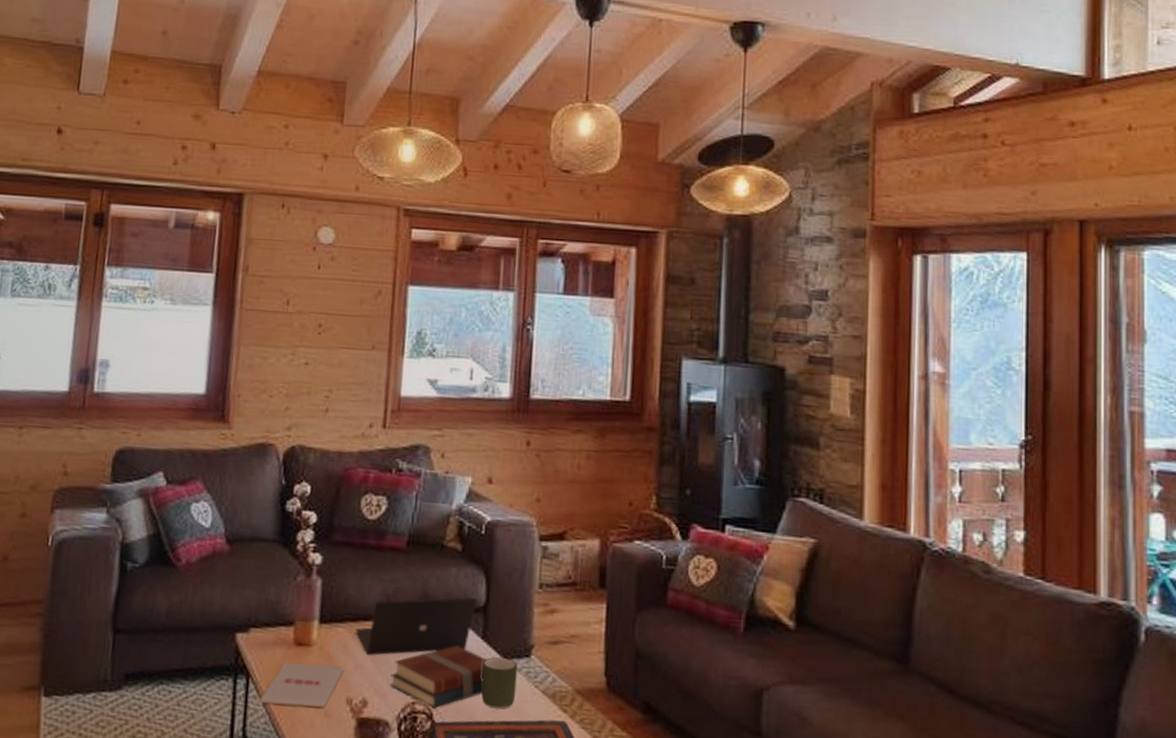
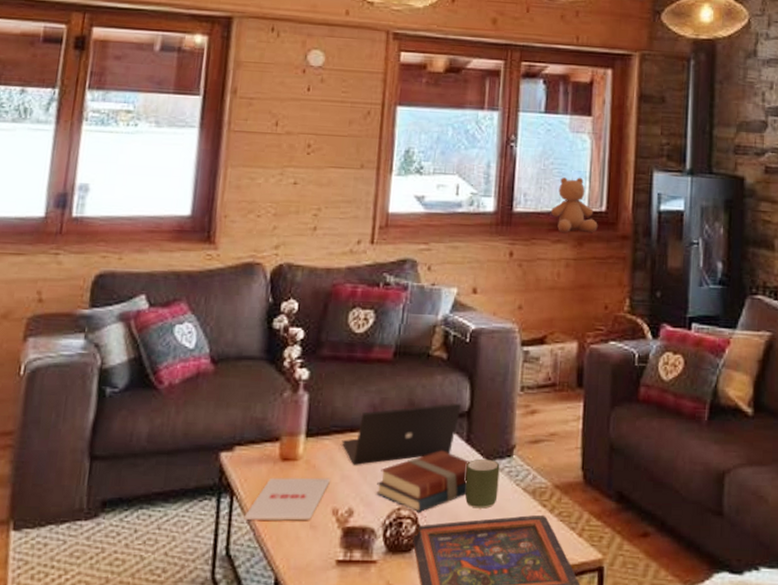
teddy bear: none [570,363,621,424] -> present [551,177,598,234]

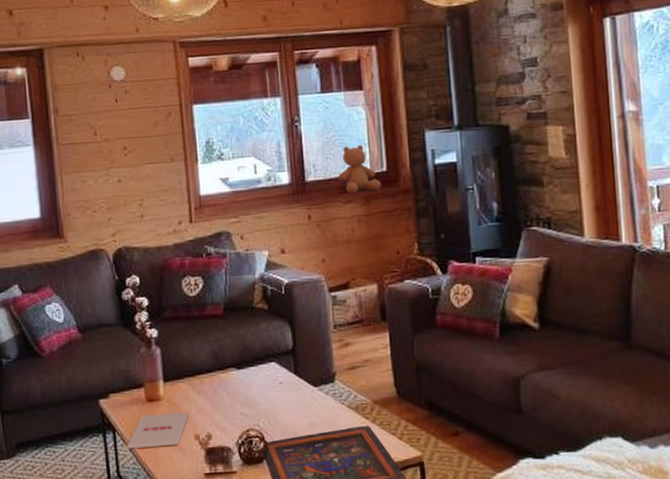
laptop: present [341,403,461,465] -> none [193,343,286,400]
books: present [376,450,470,512] -> none [227,382,301,432]
mug: present [465,458,500,509] -> none [298,385,327,425]

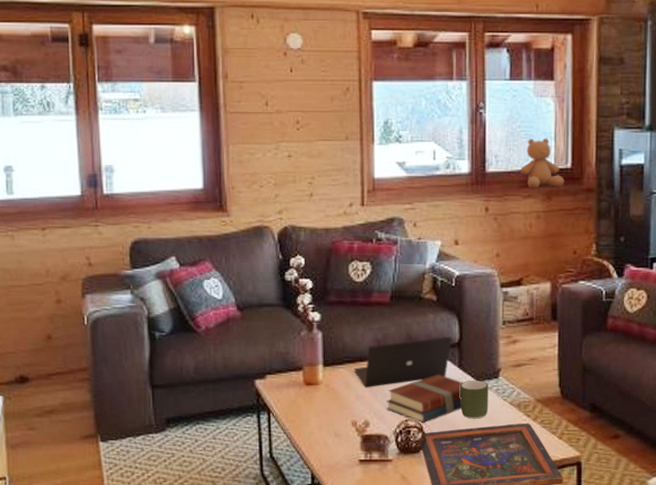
magazine: present [126,412,189,450] -> none [281,397,347,432]
laptop: none [193,343,286,400] -> present [353,336,452,387]
books: none [227,382,301,432] -> present [386,374,463,423]
mug: none [298,385,327,425] -> present [460,380,489,419]

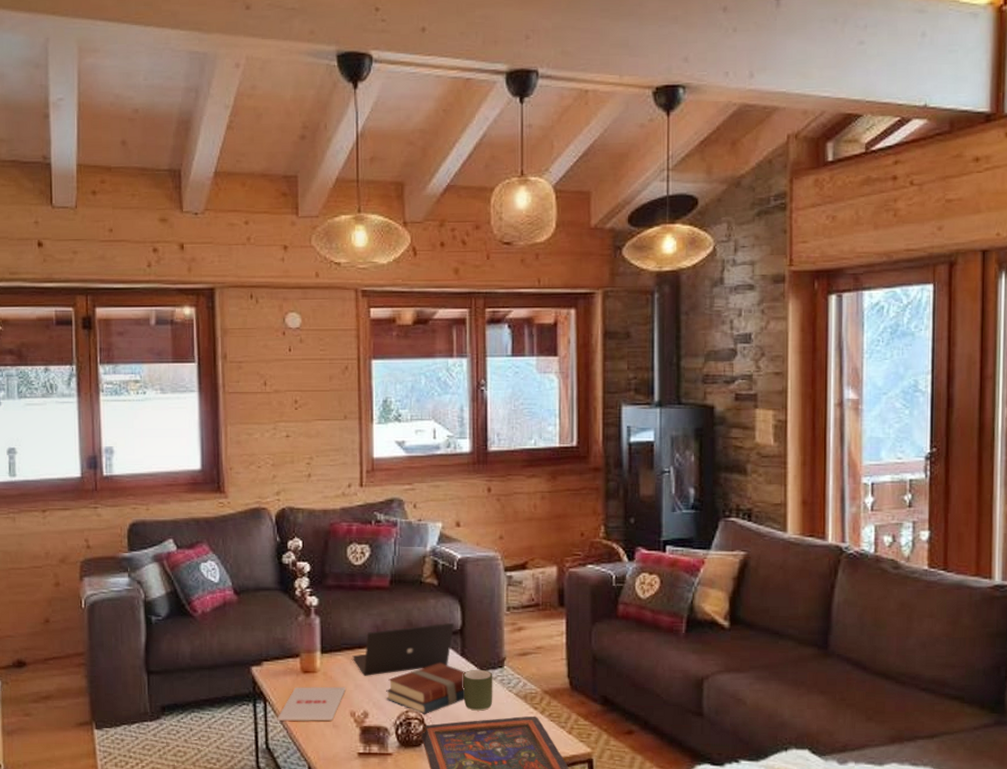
magazine: none [281,397,347,432] -> present [277,686,346,722]
teddy bear: present [521,138,564,189] -> none [524,415,570,468]

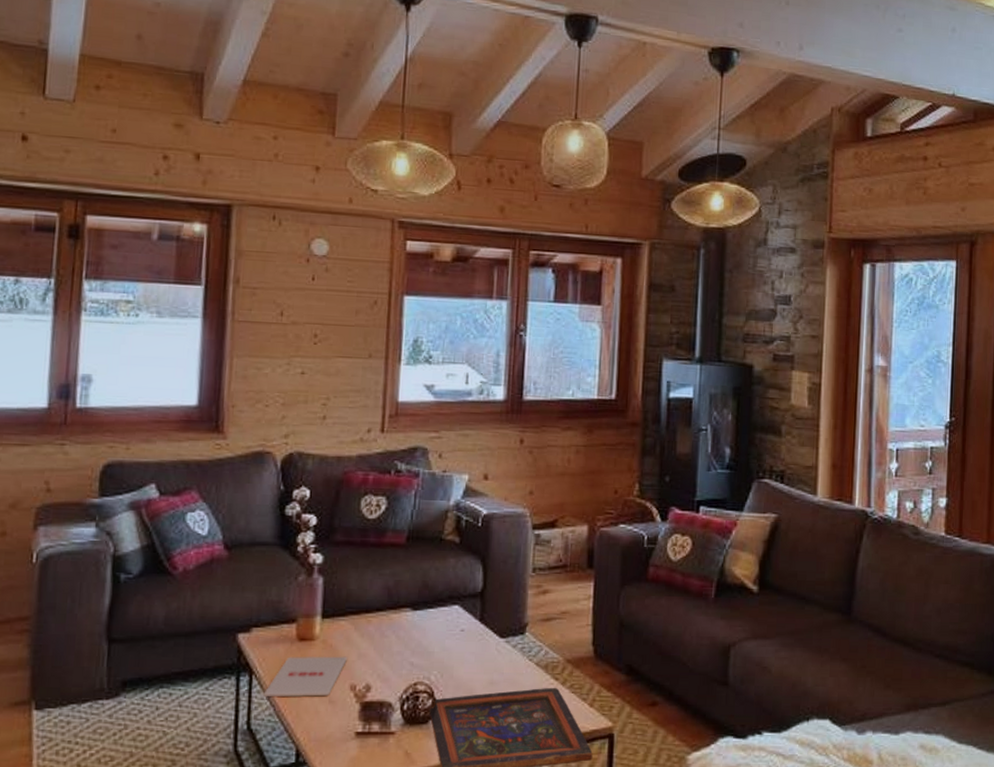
laptop: present [352,622,454,676] -> none [357,584,474,644]
books: present [386,663,466,714] -> none [393,629,483,687]
mug: present [463,669,493,711] -> none [479,636,513,682]

